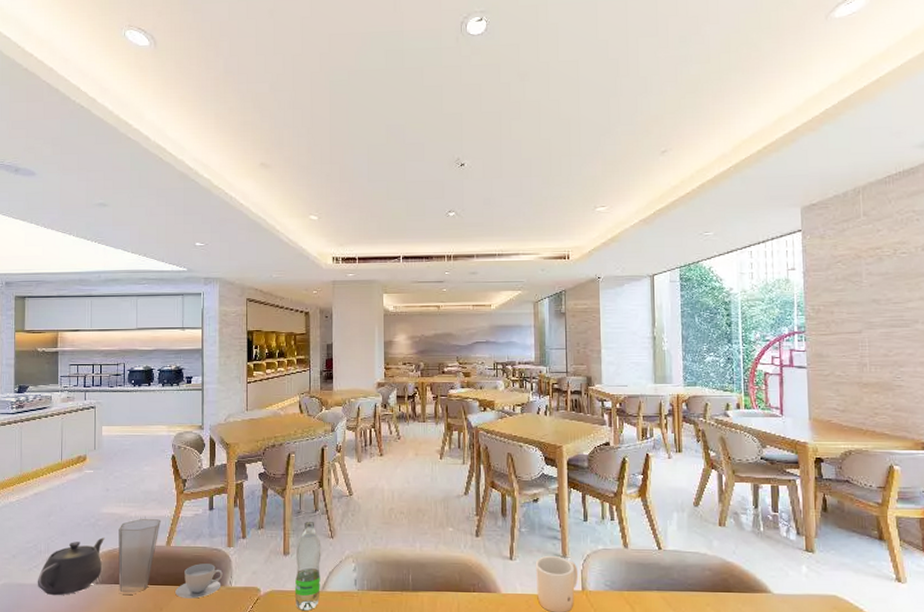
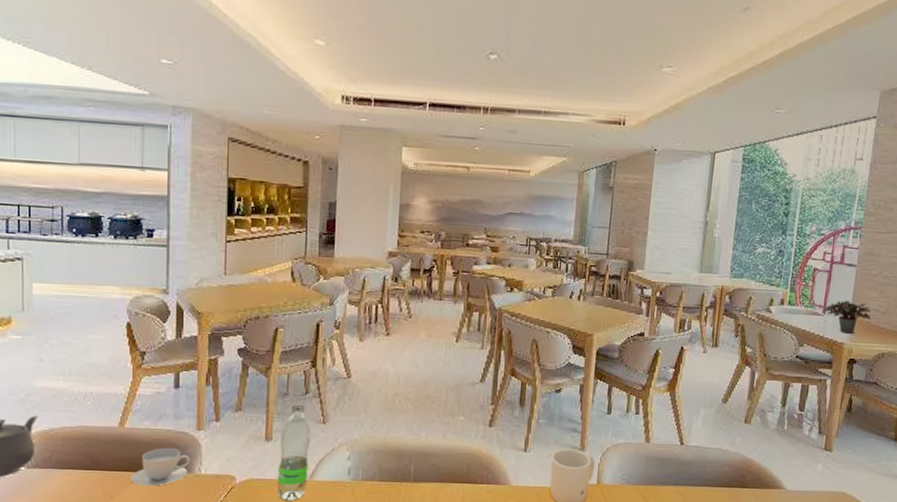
cup: present [118,518,162,595] -> none [56,394,113,481]
potted plant: none [781,401,830,433] -> present [824,300,871,334]

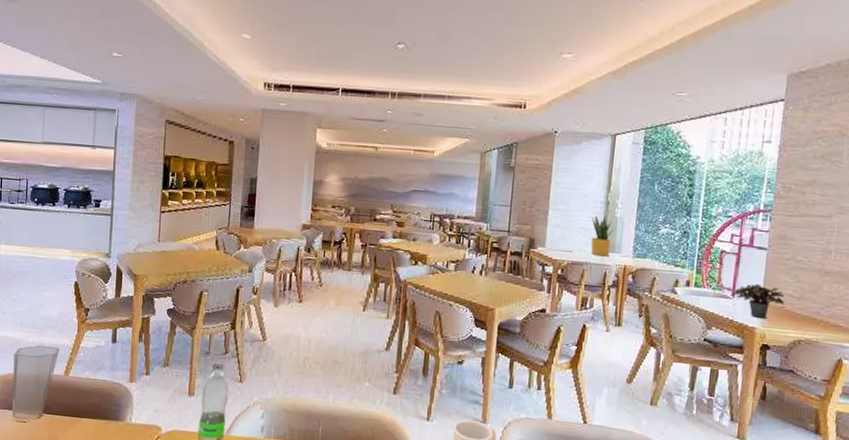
cup: none [56,394,113,481] -> present [11,345,60,422]
teacup: present [130,448,190,486] -> none [71,396,123,432]
planter: none [689,235,712,278] -> present [590,215,614,257]

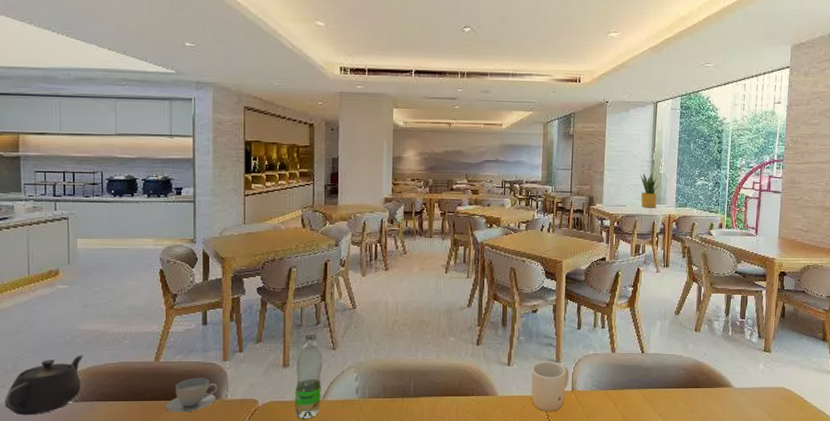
cup: present [11,345,60,422] -> none [99,334,149,411]
teacup: none [71,396,123,432] -> present [165,378,218,413]
potted plant: present [733,283,785,319] -> none [756,222,796,250]

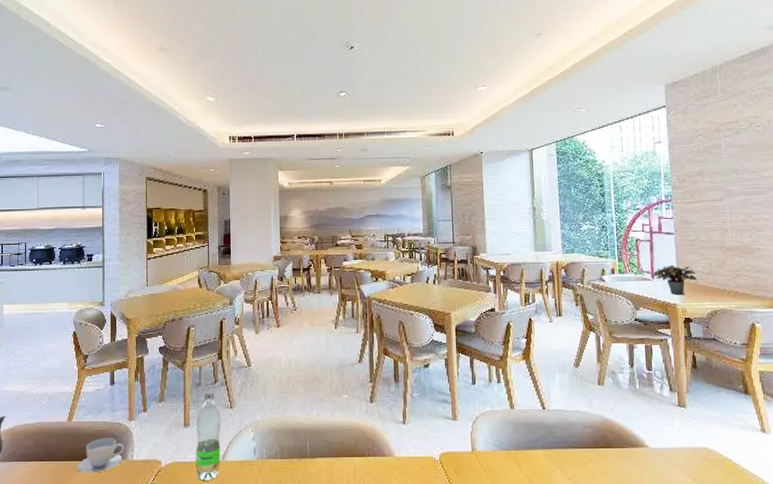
mug: present [530,360,570,412] -> none [427,418,468,475]
planter: present [640,172,659,208] -> none [522,219,543,256]
potted plant: none [756,222,796,250] -> present [652,265,697,295]

